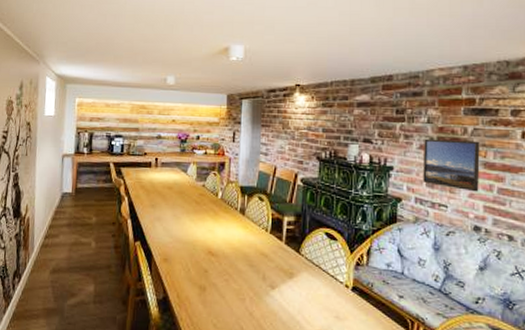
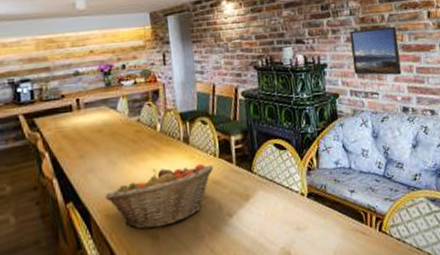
fruit basket: none [166,230,264,282] -> present [104,163,214,229]

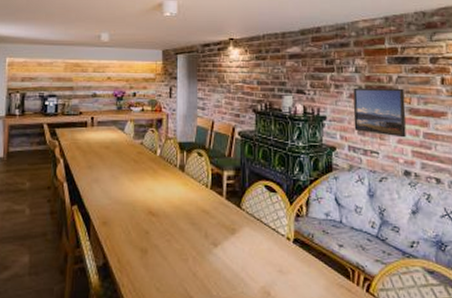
fruit basket: present [104,163,214,229] -> none [104,189,205,243]

